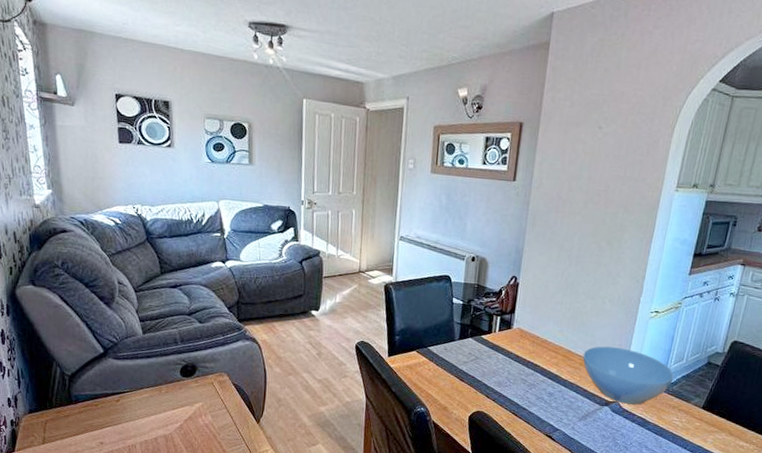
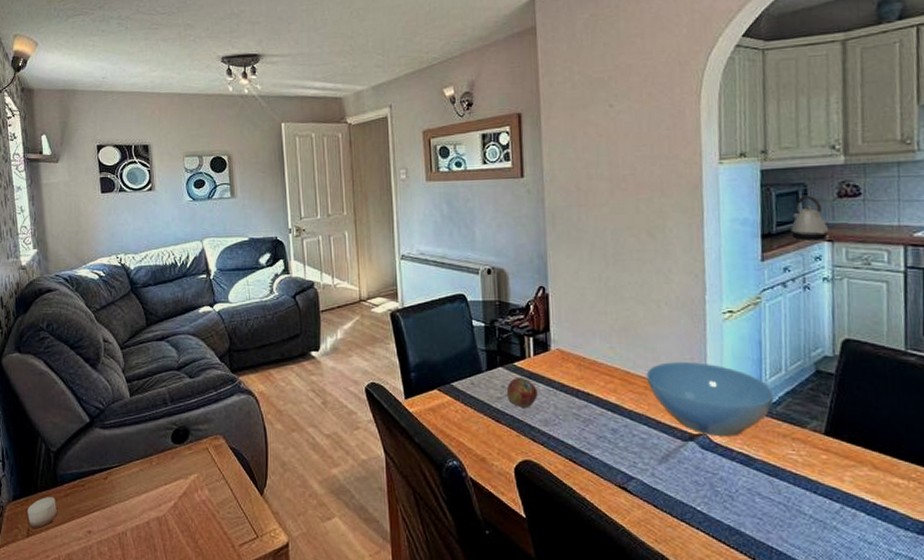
candle: none [43,412,72,438] -> present [27,497,58,529]
fruit: none [471,347,497,372] -> present [506,376,538,409]
kettle: none [716,226,745,263] -> present [790,195,829,241]

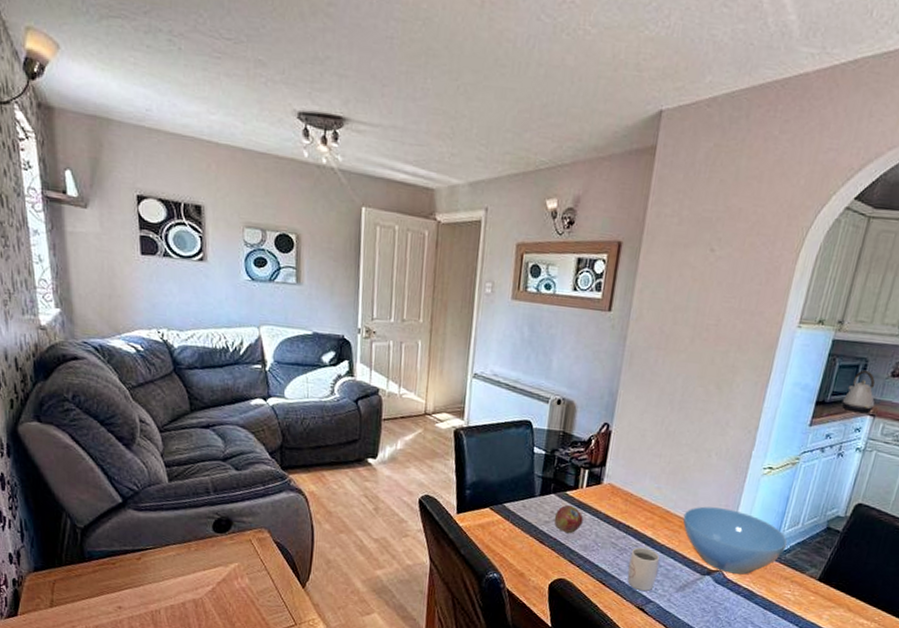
candle: present [27,497,58,529] -> none [51,571,85,600]
mug: none [597,416,633,467] -> present [627,547,660,592]

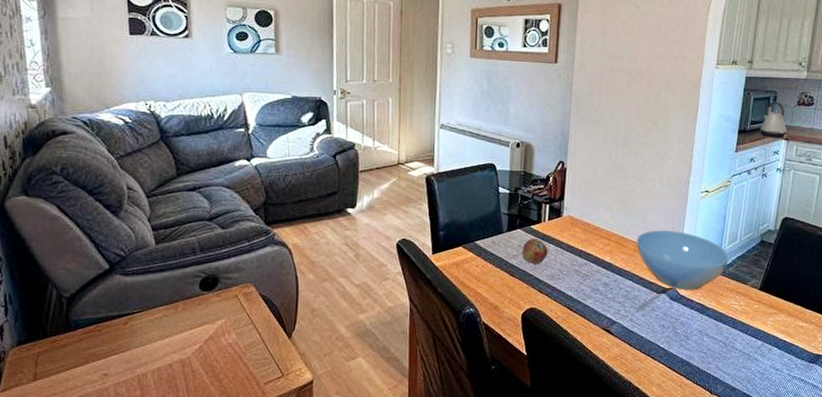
mug: present [627,547,660,592] -> none [592,272,620,314]

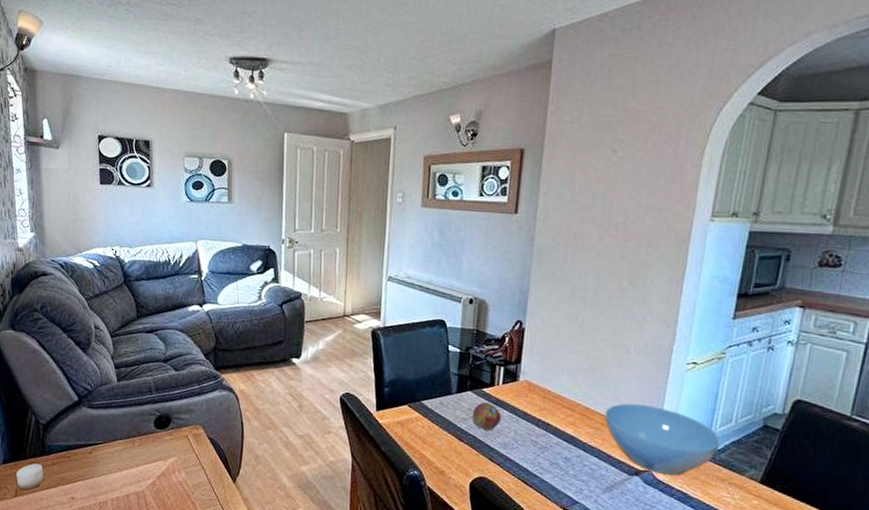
candle: none [34,342,70,373] -> present [16,463,44,491]
kettle: present [760,101,787,138] -> none [766,260,804,305]

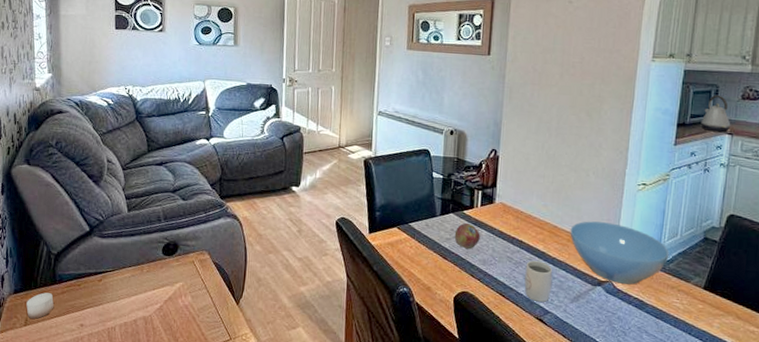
mug: none [550,445,584,492] -> present [524,260,553,303]
kettle: none [766,260,804,305] -> present [700,94,731,133]

